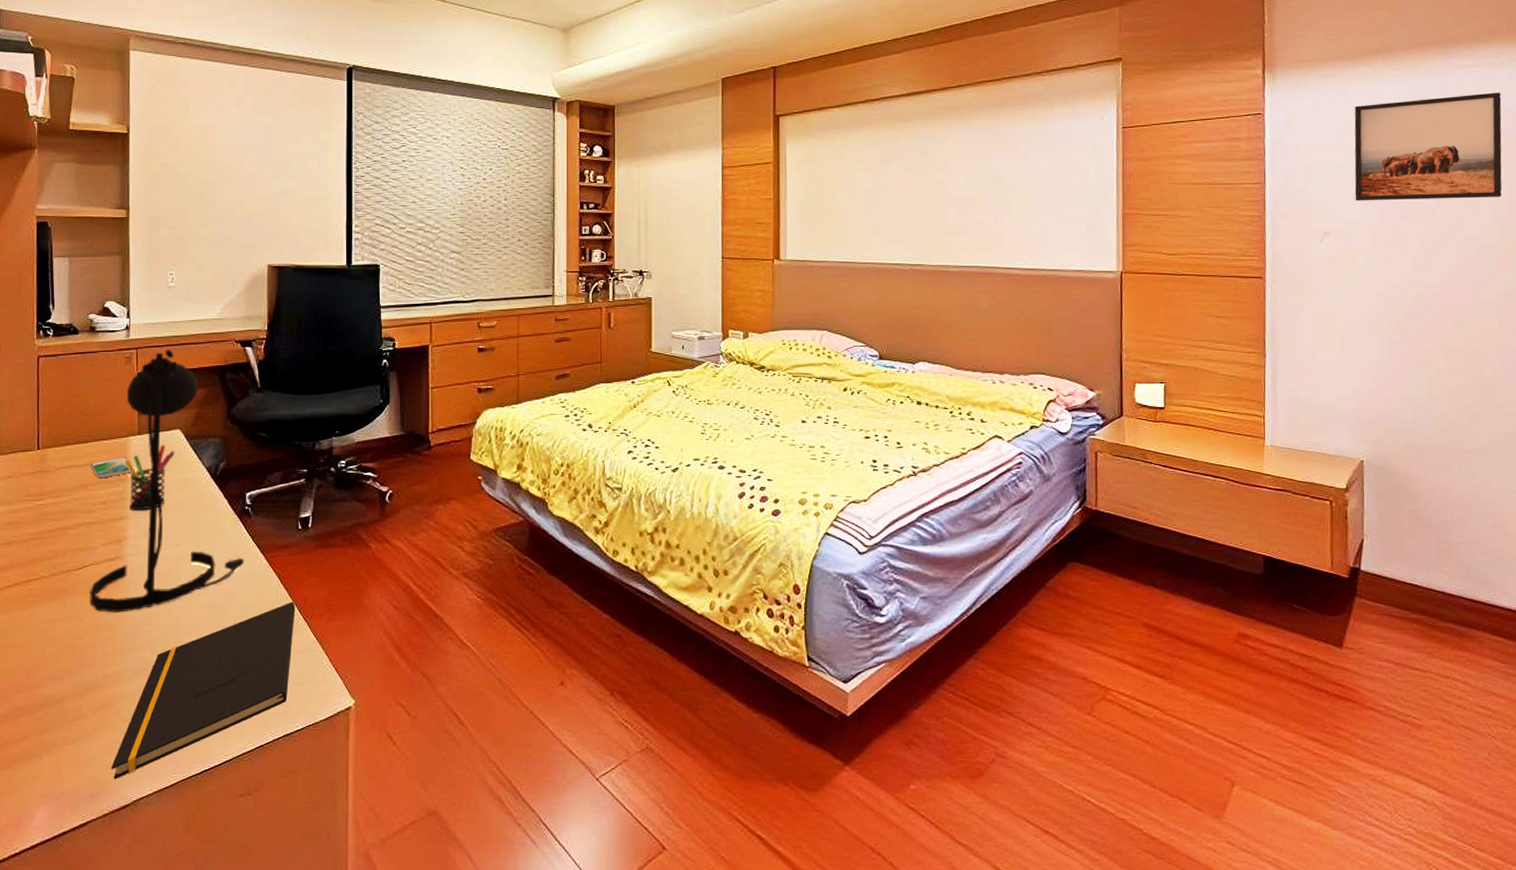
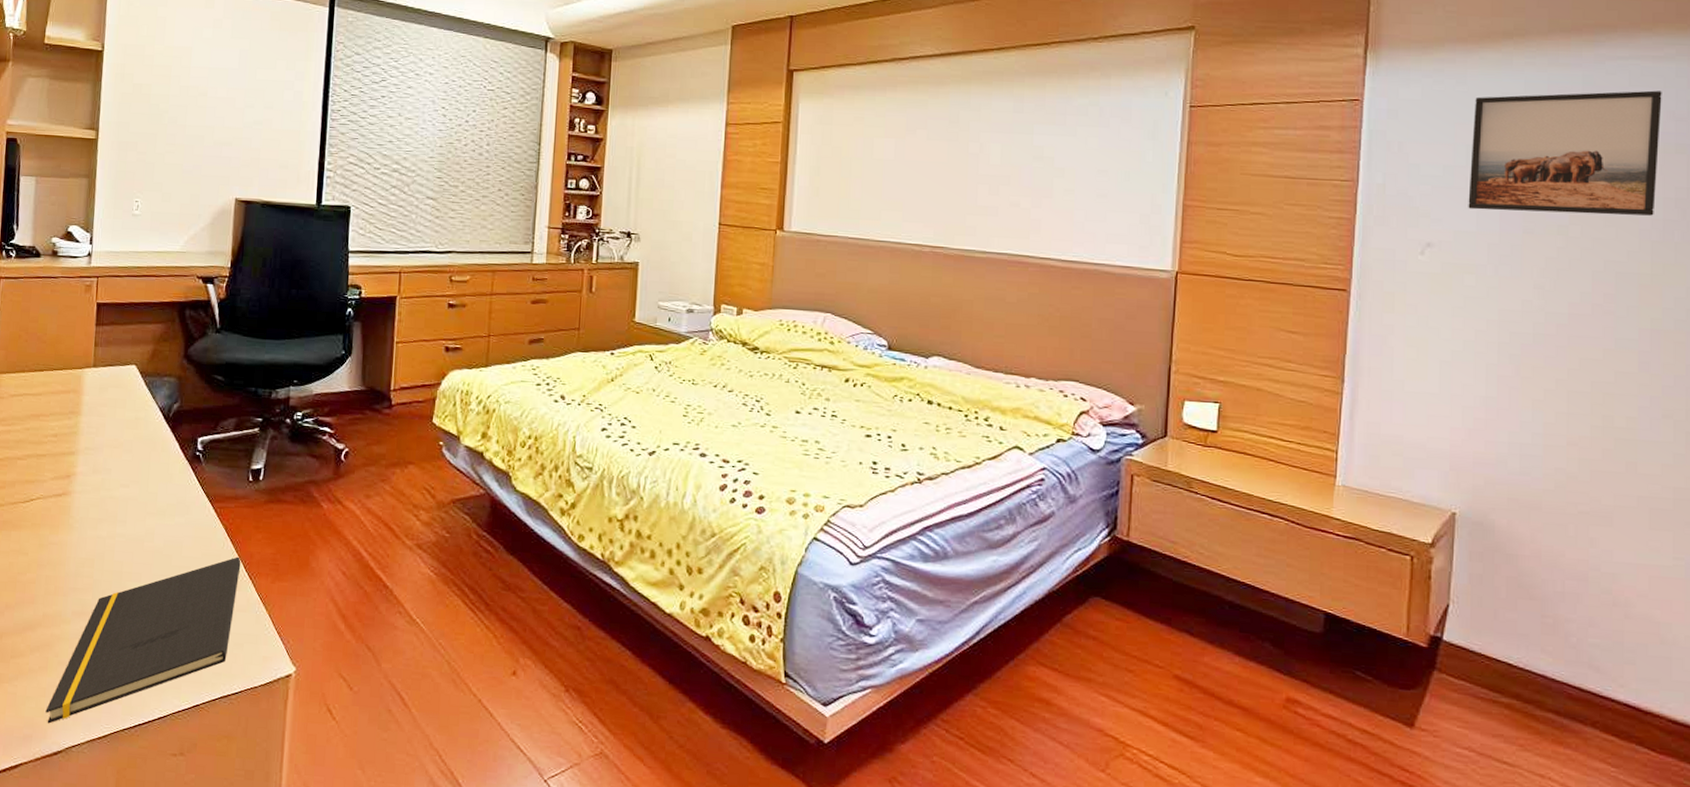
desk lamp: present [90,350,244,613] -> none [35,280,192,551]
smartphone: present [90,457,135,479] -> none [44,389,89,410]
pen holder: present [125,444,175,511] -> none [78,379,129,447]

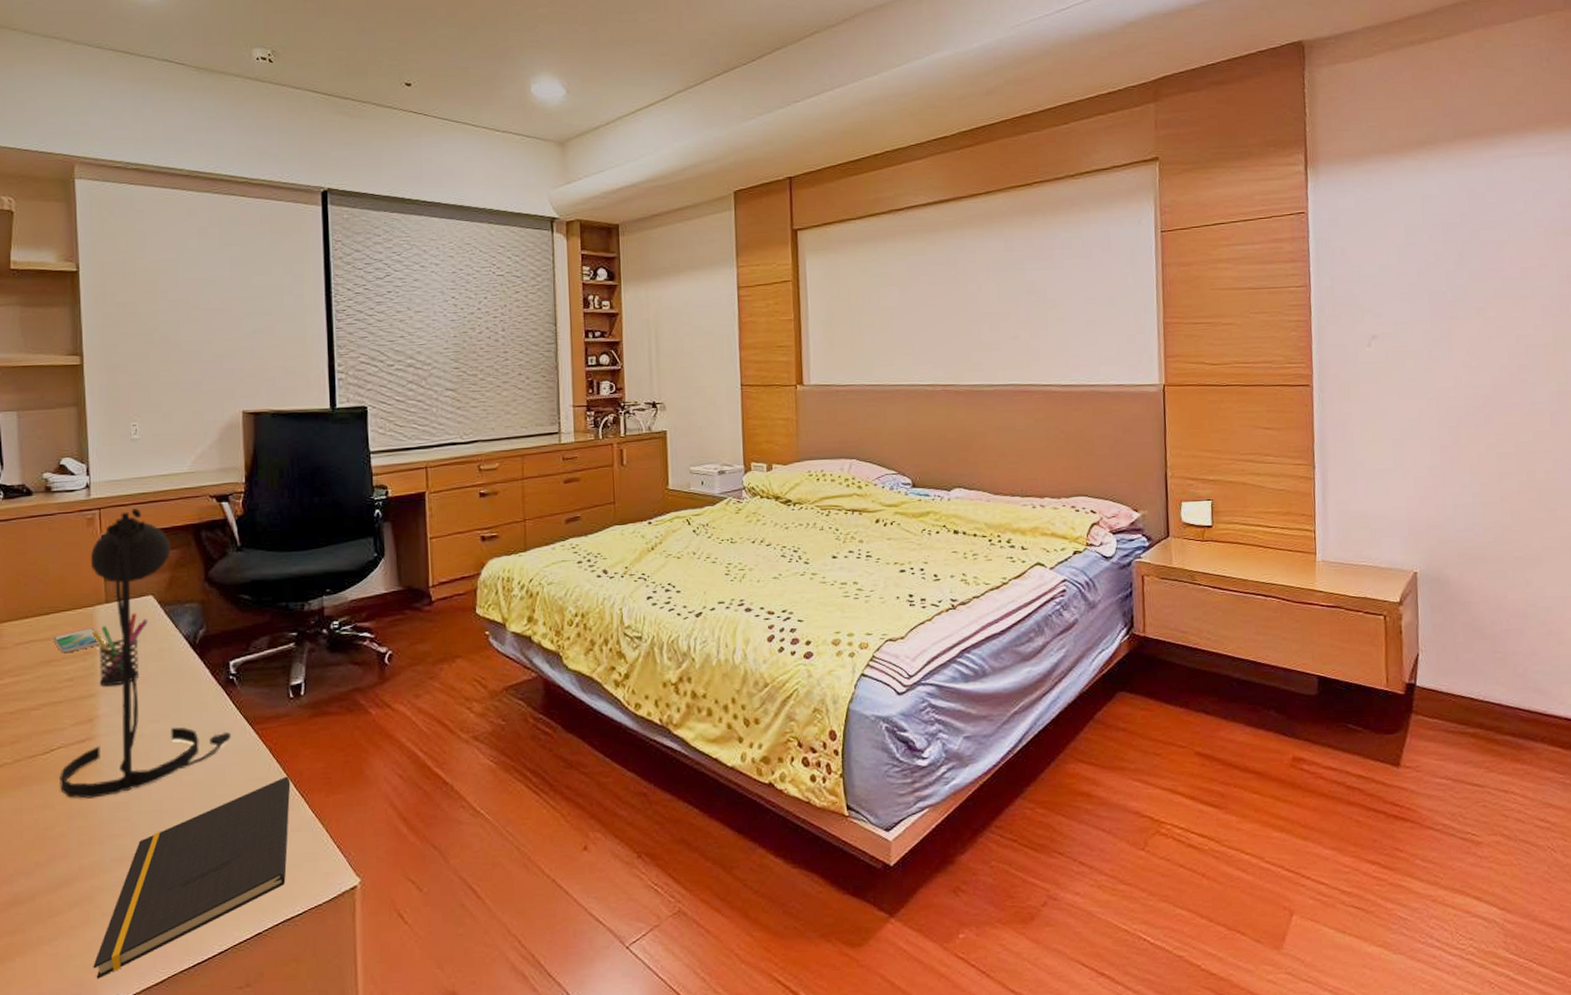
desk lamp: none [35,280,192,551] -> present [60,508,231,799]
smartphone: none [44,389,89,410] -> present [53,628,104,654]
pen holder: none [78,379,129,447] -> present [92,612,148,687]
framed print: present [1468,90,1662,216] -> none [1400,182,1552,302]

